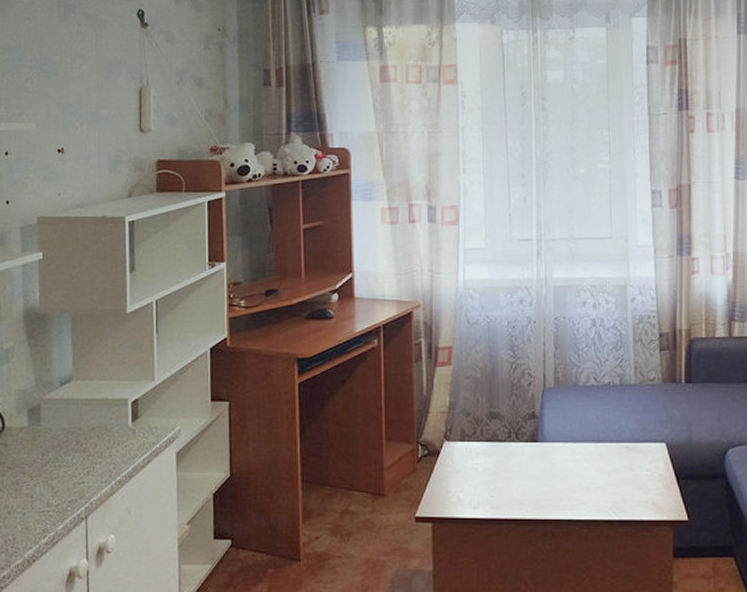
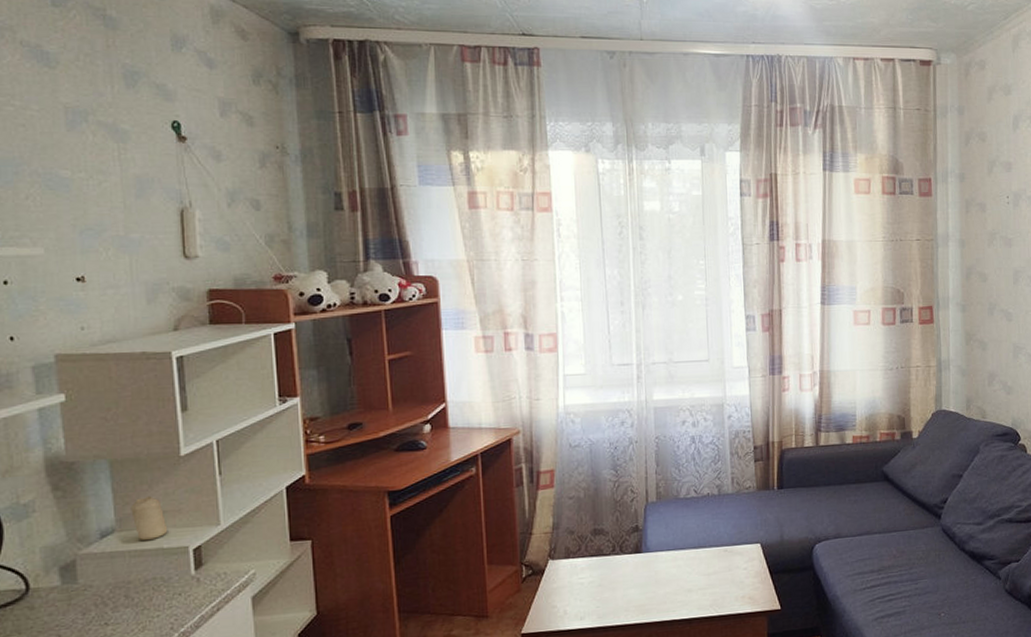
candle: none [85,349,113,391] -> present [131,495,168,541]

